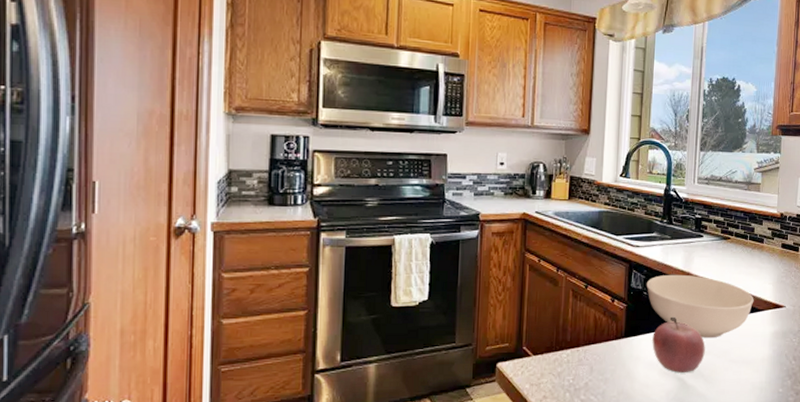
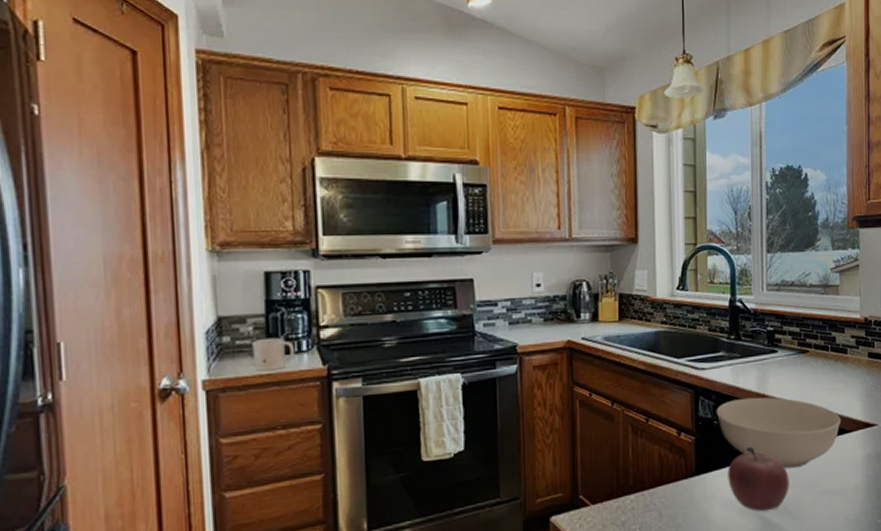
mug: none [255,191,292,219] -> present [252,337,295,371]

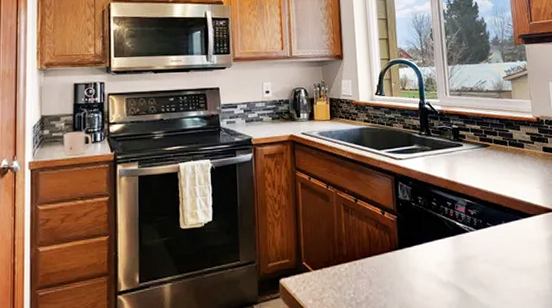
bowl: present [716,397,841,468] -> none [413,183,524,246]
fruit: present [728,446,789,511] -> none [426,226,482,283]

